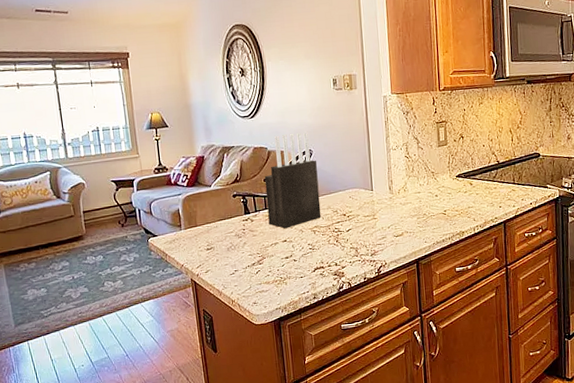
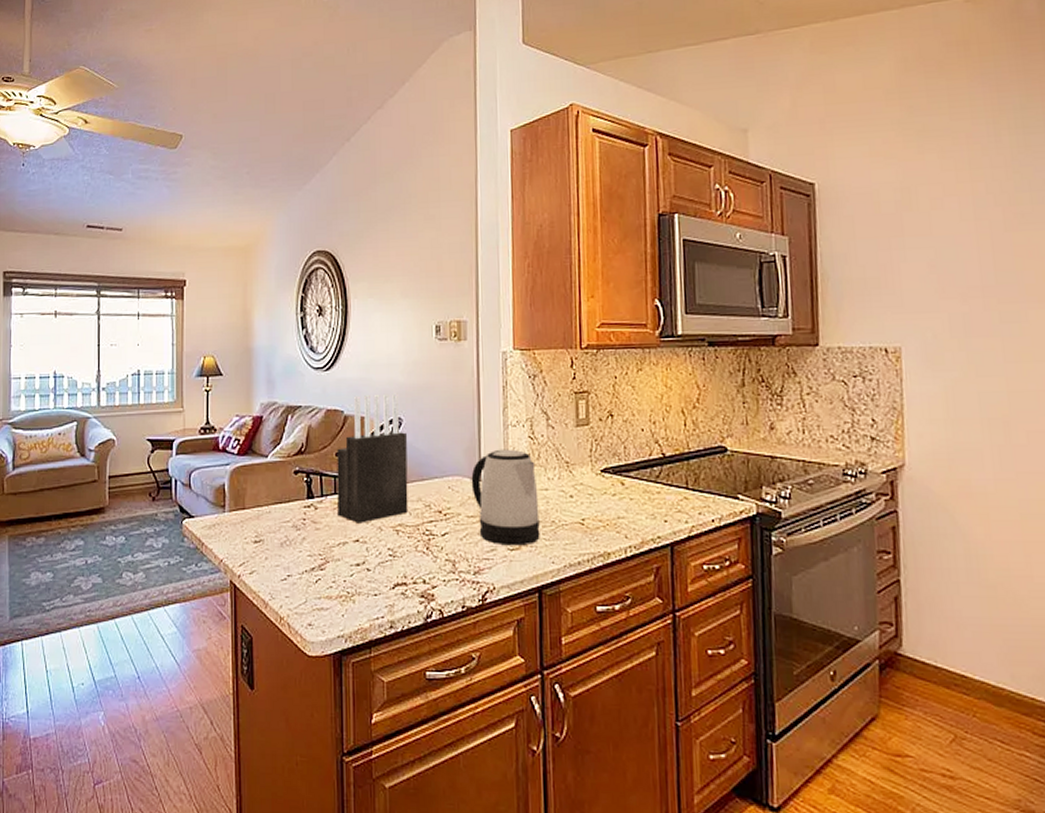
kettle: none [365,166,416,234] -> present [471,449,540,546]

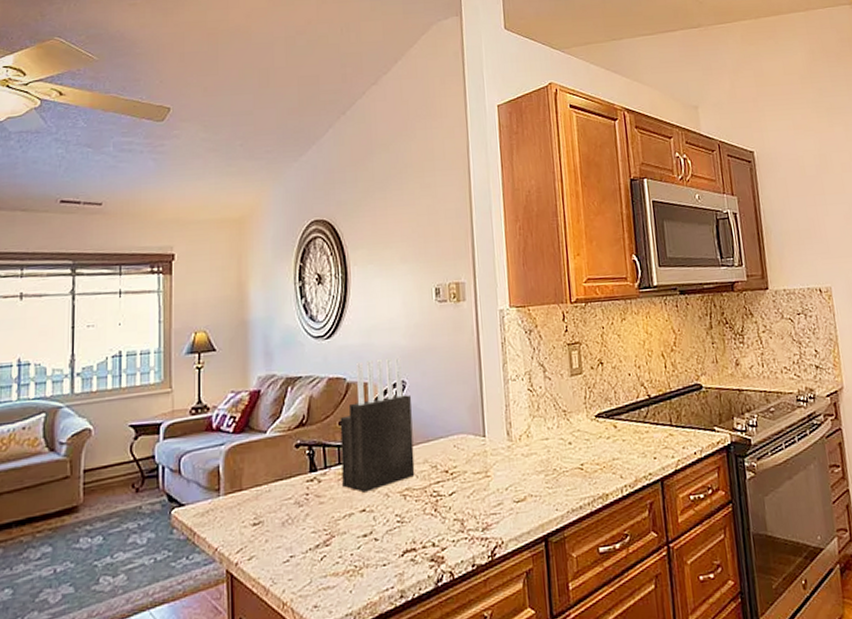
kettle: present [471,449,540,546] -> none [475,402,544,498]

